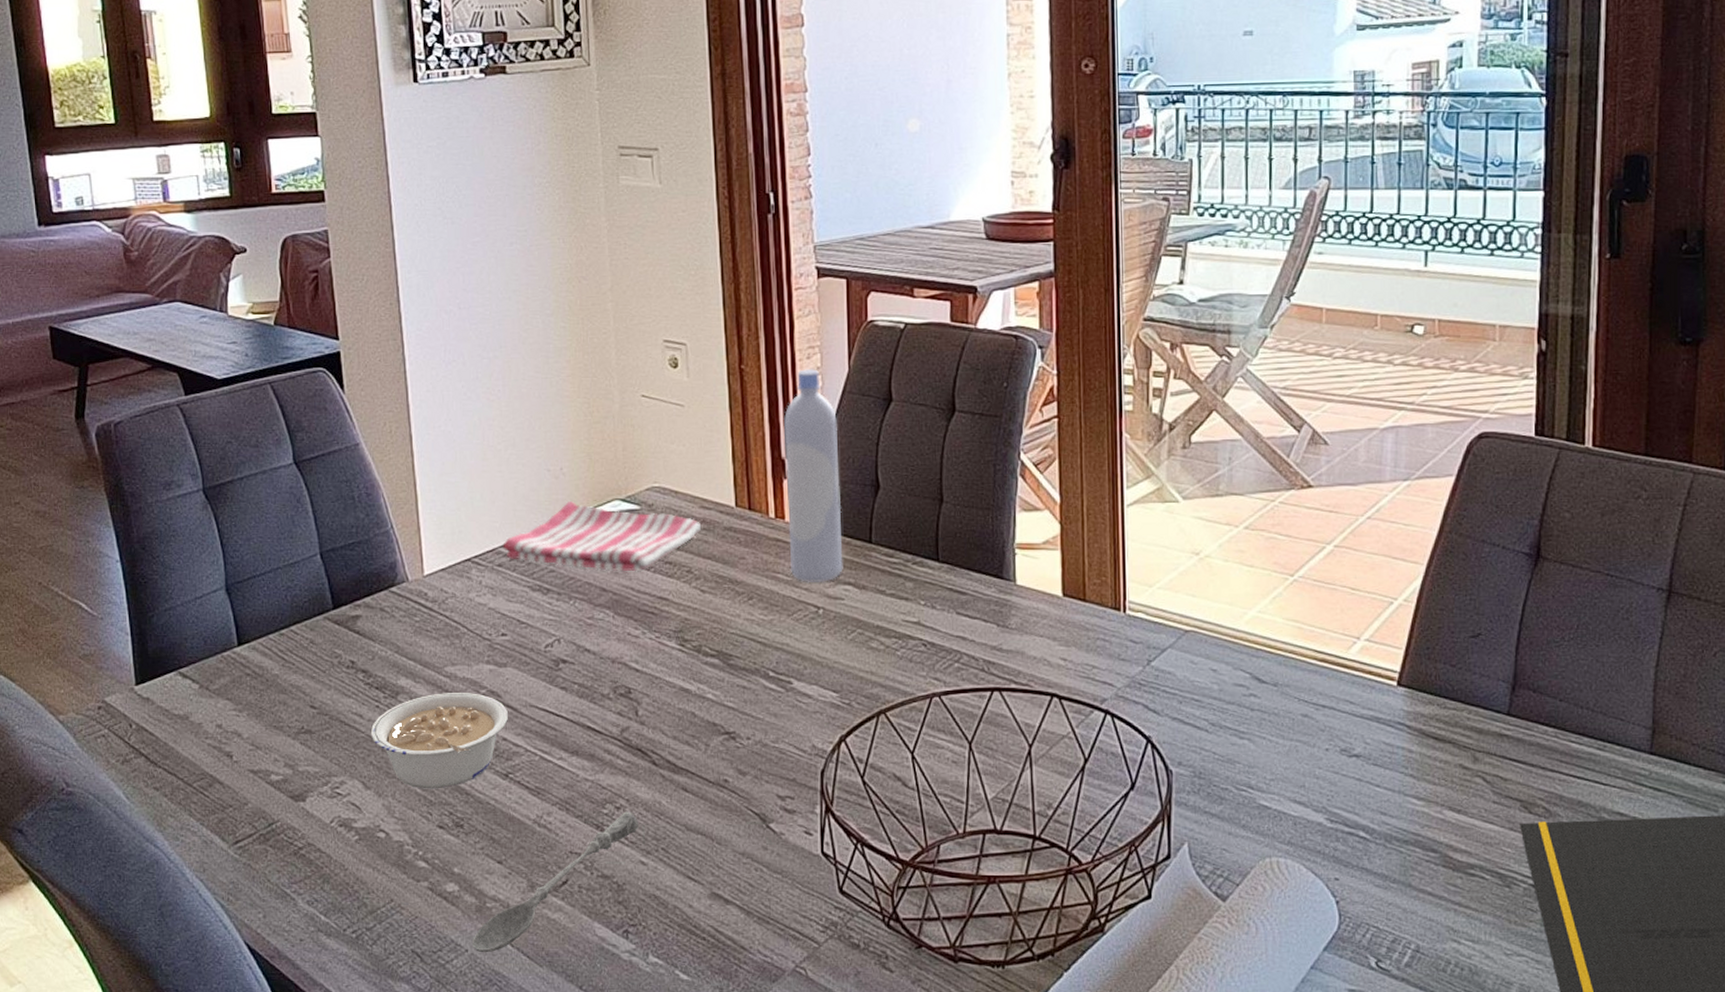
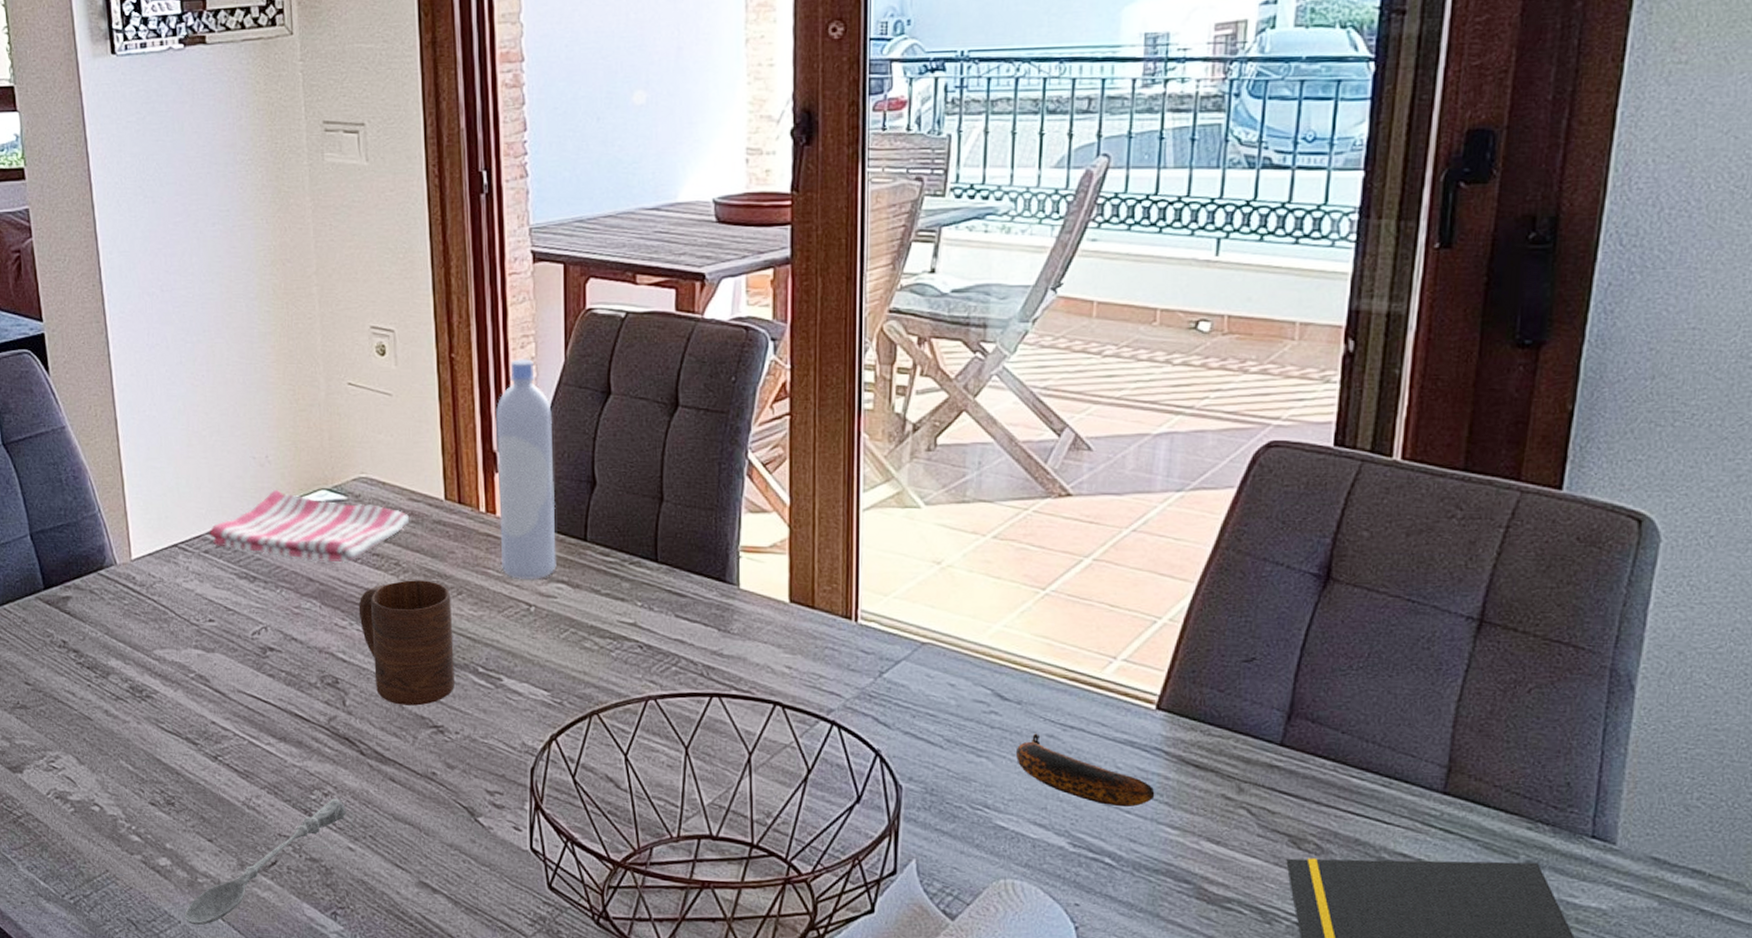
legume: present [370,693,508,789] -> none [83,675,216,768]
cup: none [651,587,746,713] -> present [358,580,454,706]
banana: none [1274,713,1401,781] -> present [1015,733,1155,808]

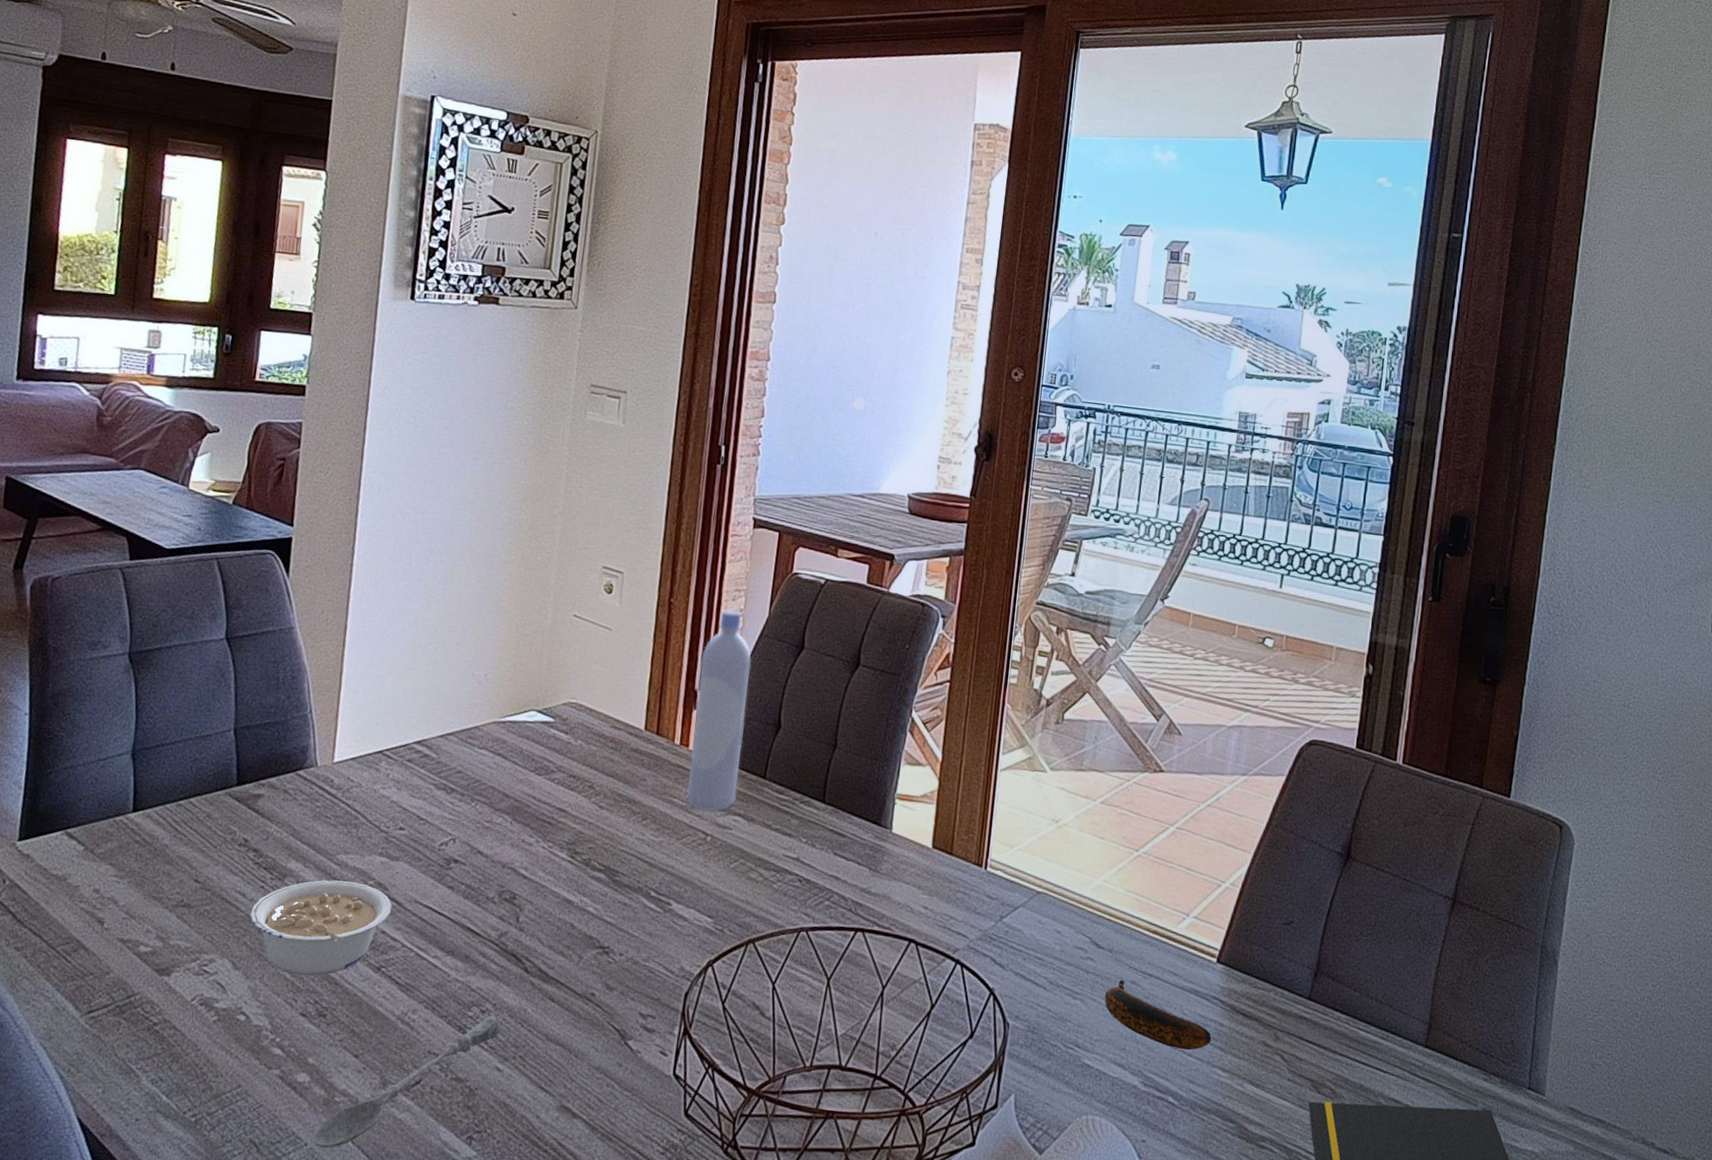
legume: none [83,675,216,768] -> present [249,880,392,977]
dish towel: present [209,489,409,562] -> none [415,706,609,781]
cup: present [358,580,454,706] -> none [546,802,636,926]

